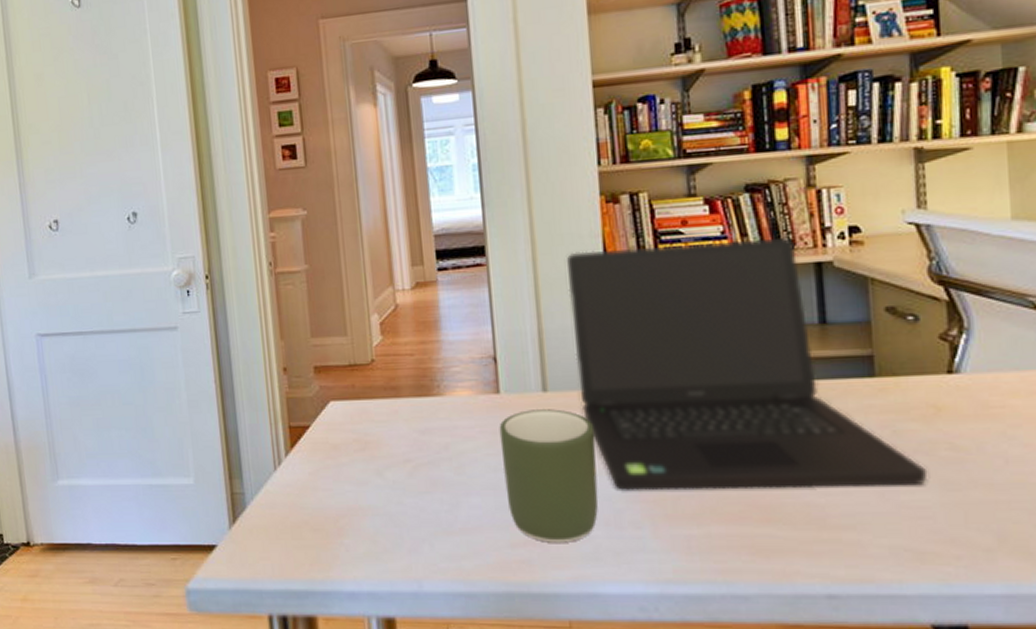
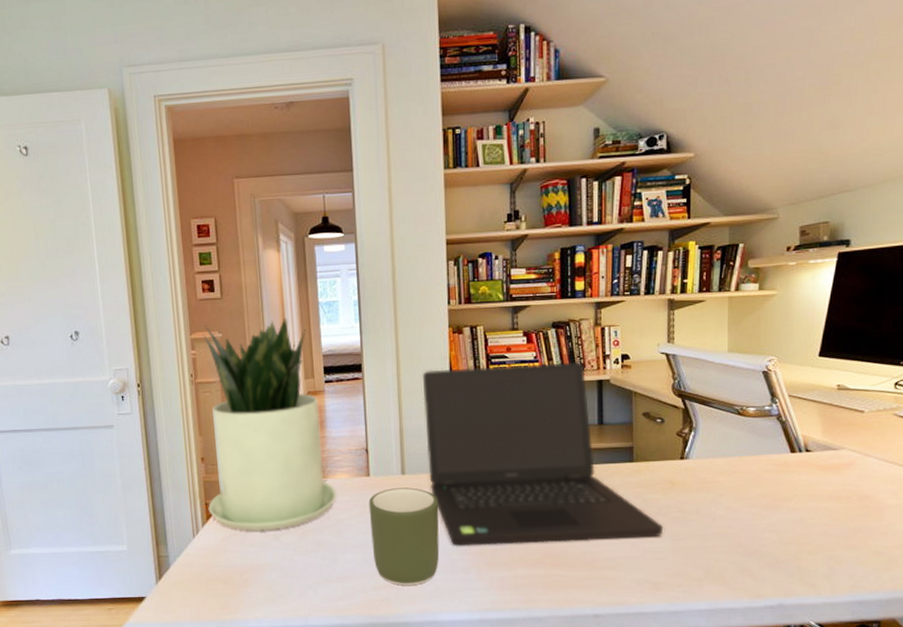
planter: none [283,188,458,464] -> present [202,317,338,531]

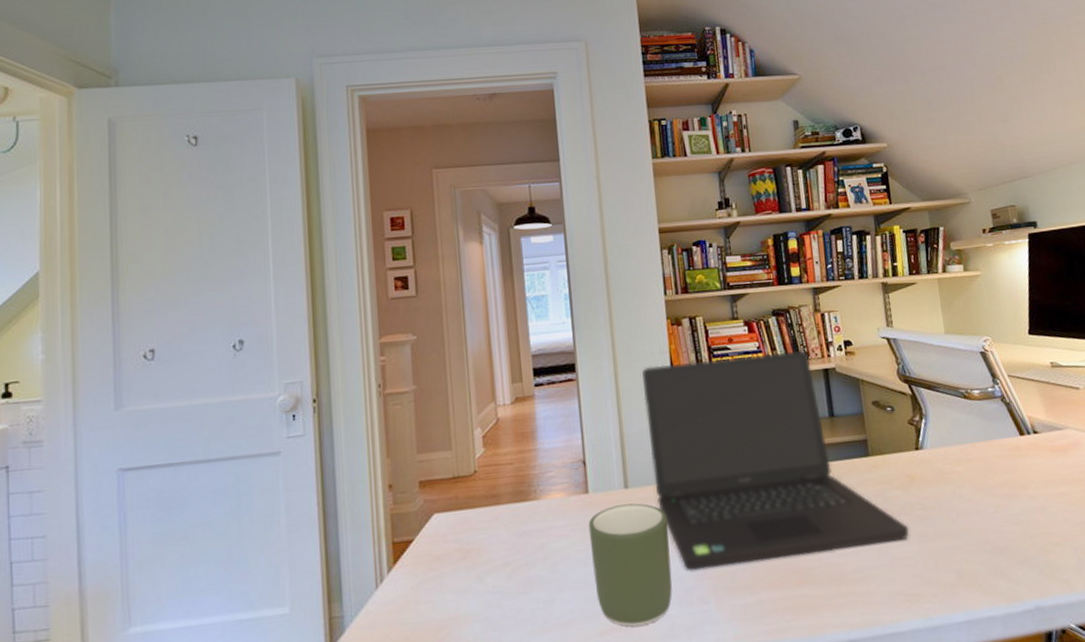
planter: present [202,317,338,531] -> none [394,315,552,574]

